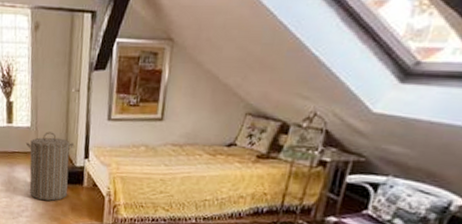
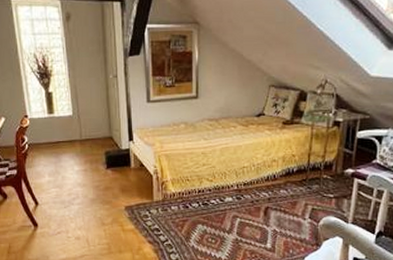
laundry hamper: present [25,131,74,201] -> none [69,118,117,185]

